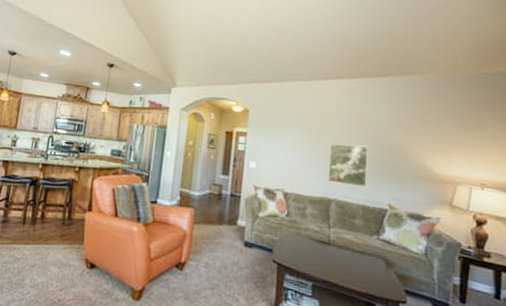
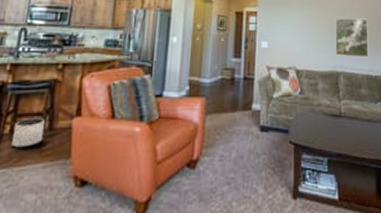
planter: none [42,208,65,231] -> present [11,118,45,148]

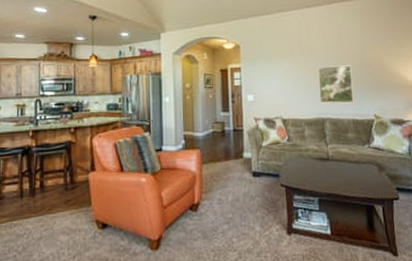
planter: present [11,118,45,148] -> none [42,174,67,199]

